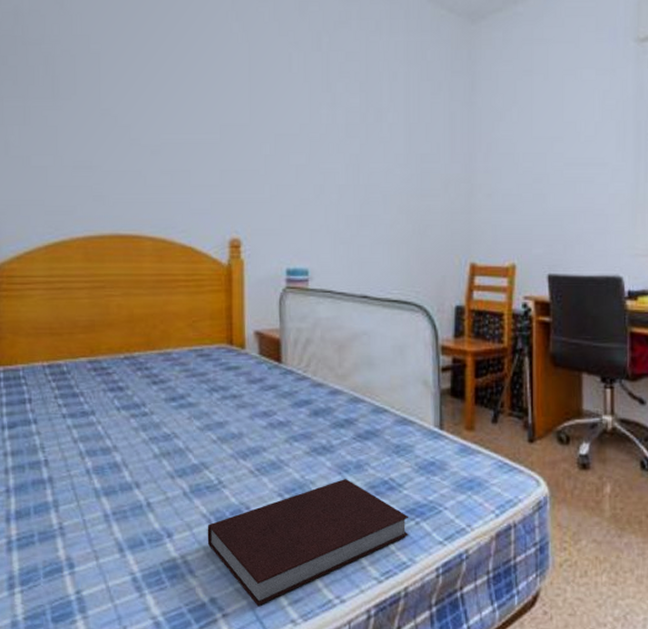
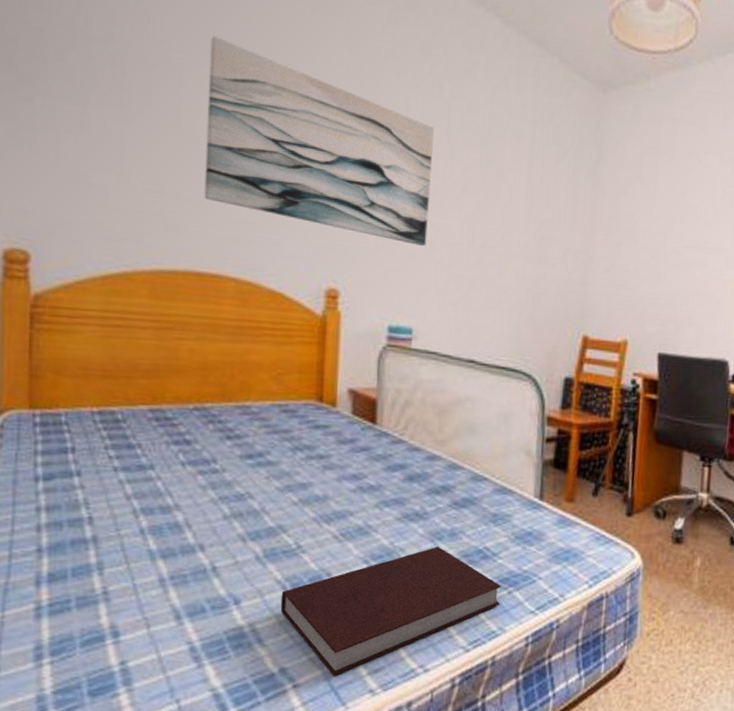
wall art: none [121,25,316,191] -> present [204,36,434,246]

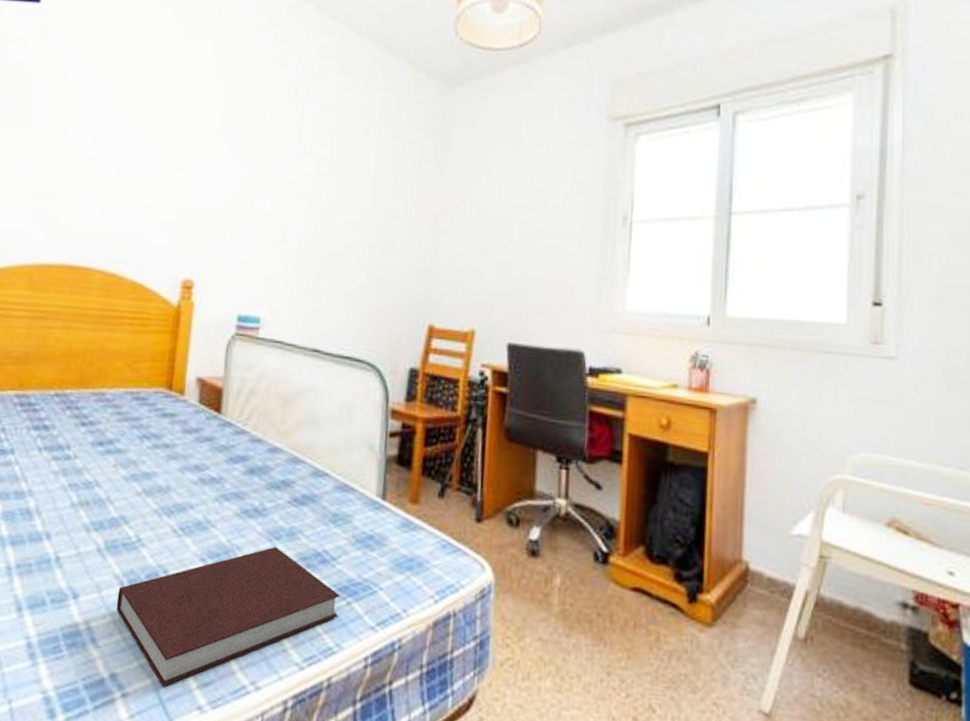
wall art: present [204,36,434,246] -> none [82,60,288,237]

